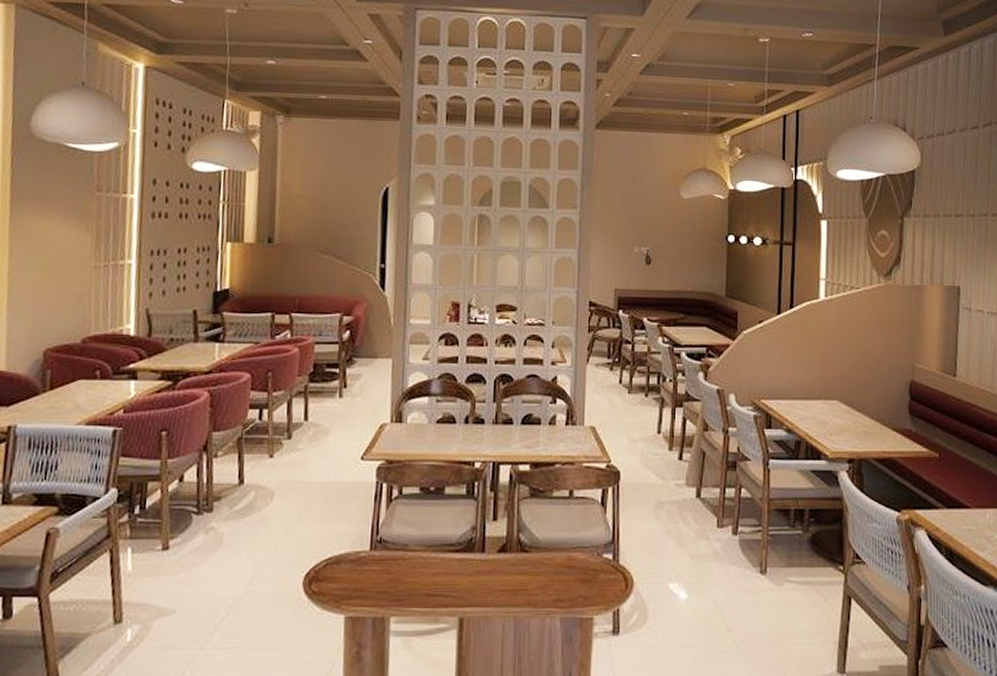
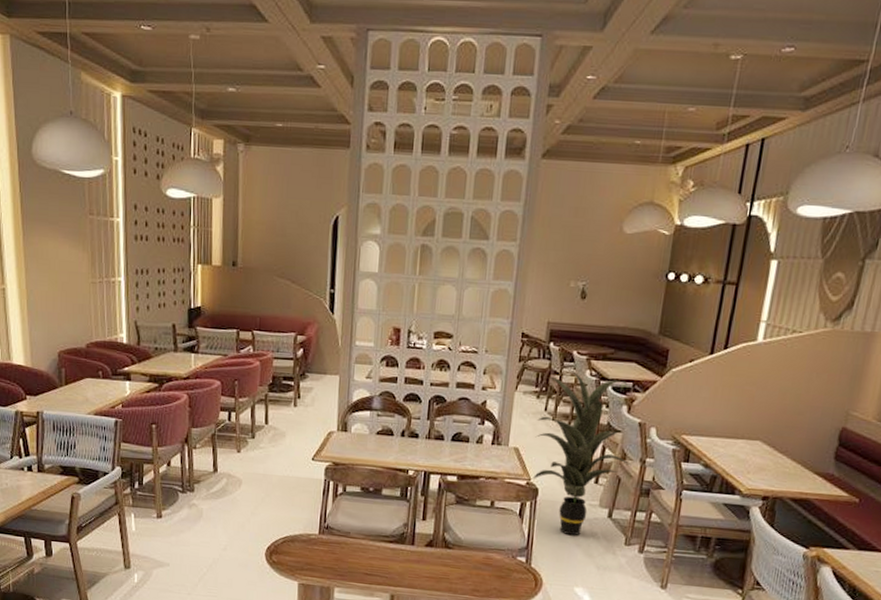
indoor plant: none [612,337,714,523] -> present [532,369,631,536]

